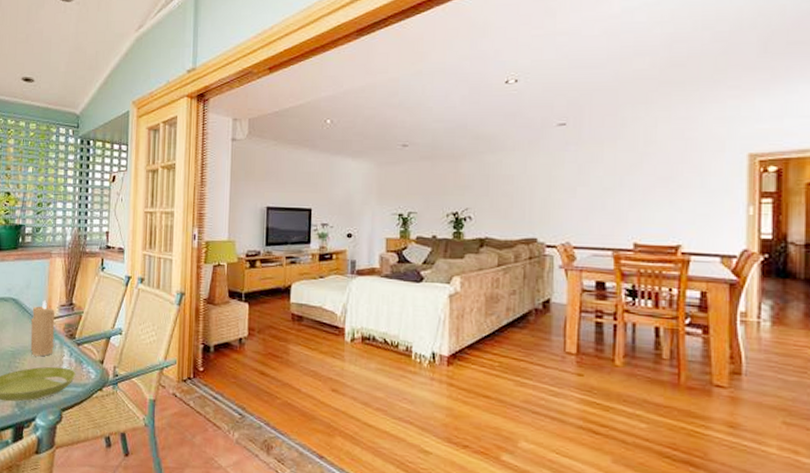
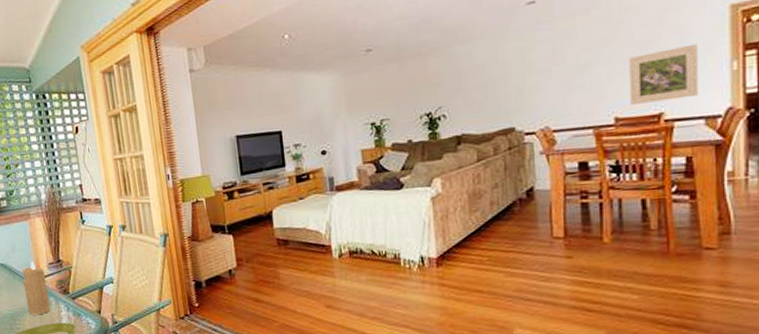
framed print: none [650,184,716,235] -> present [629,43,698,105]

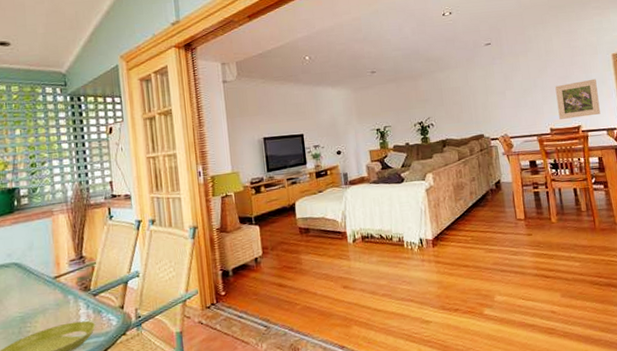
candle: present [22,261,50,316] -> none [38,259,68,317]

